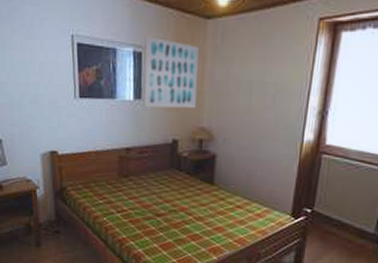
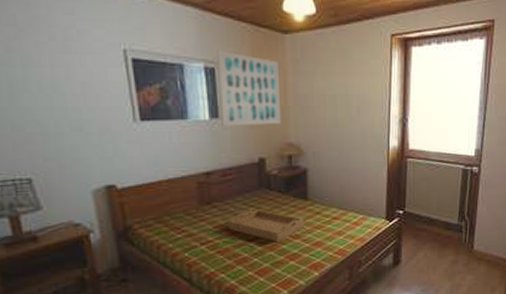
serving tray: none [140,187,209,222] -> present [228,209,305,243]

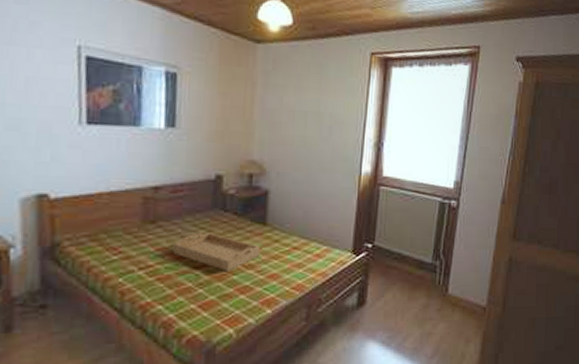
wall art: present [217,49,282,127] -> none [178,54,247,140]

